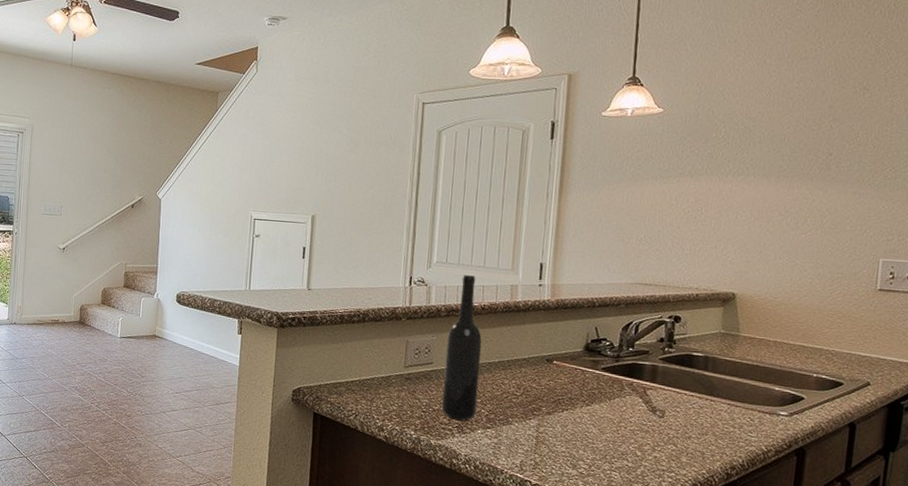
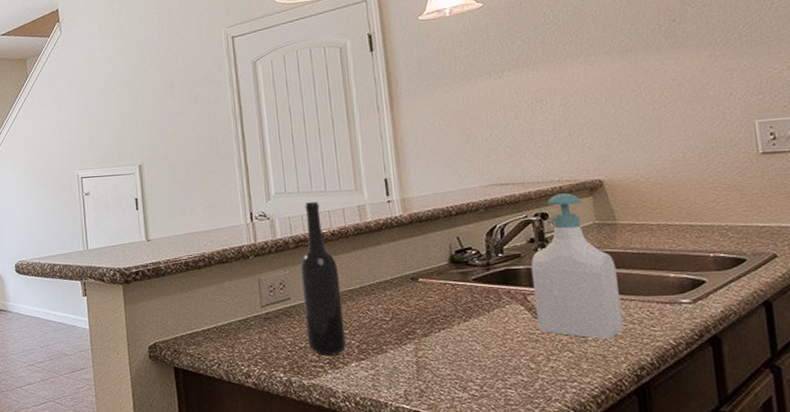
soap bottle: none [651,300,730,438] -> present [531,193,624,339]

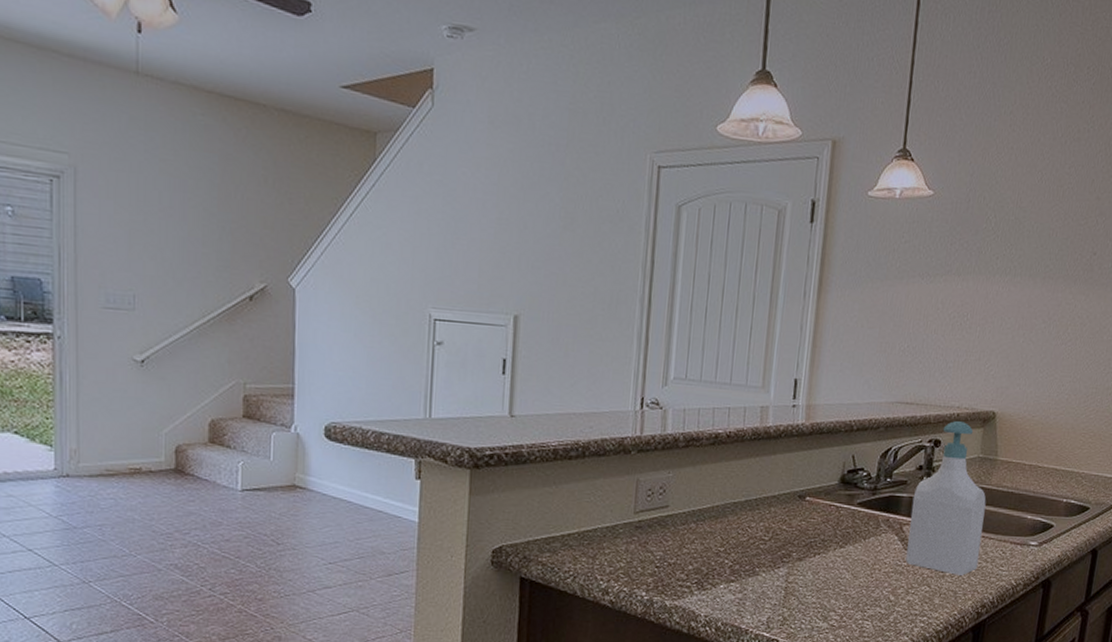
bottle: present [300,202,346,355] -> none [678,394,726,575]

